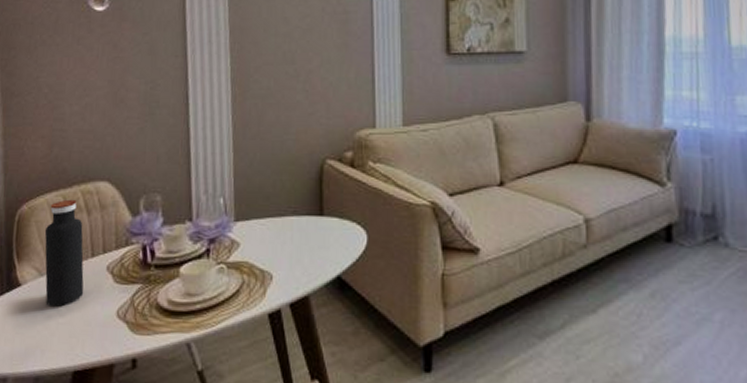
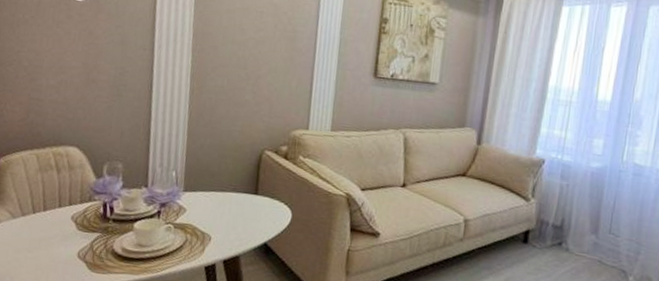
water bottle: present [44,199,84,307] -> none [16,158,53,244]

